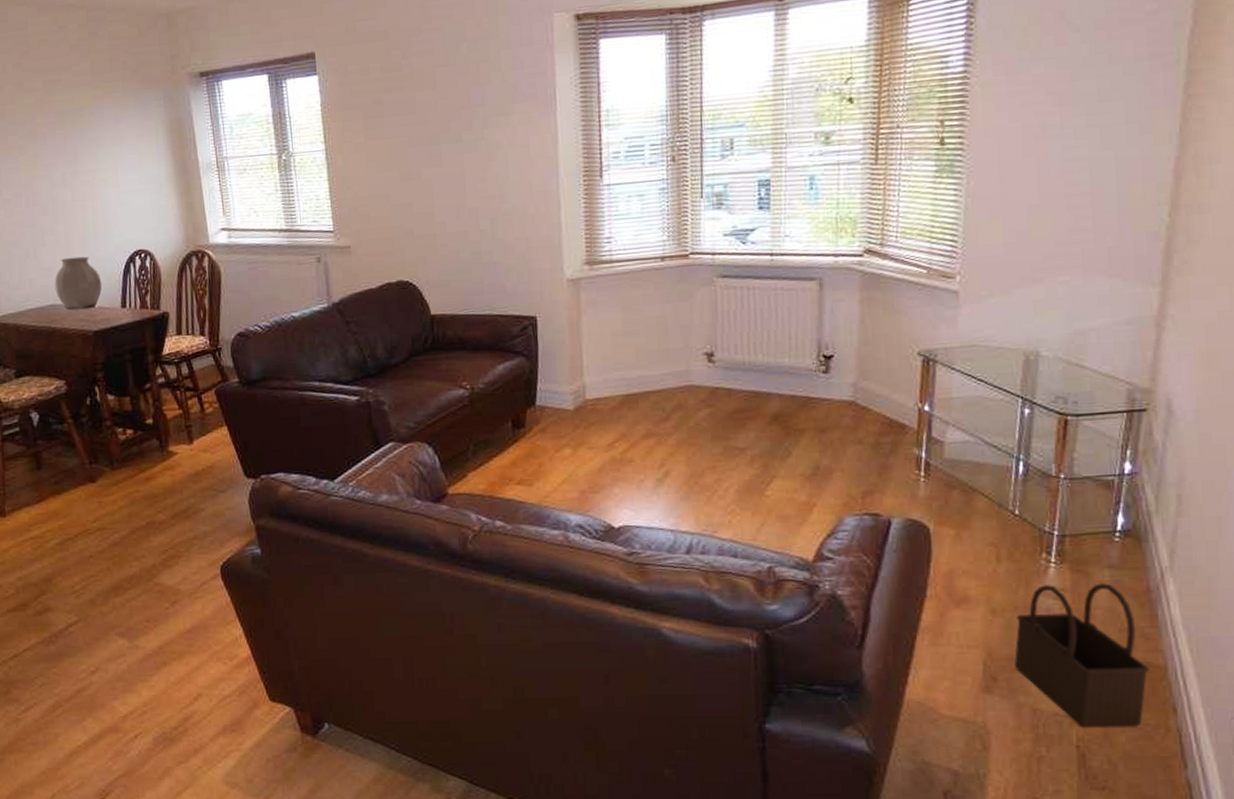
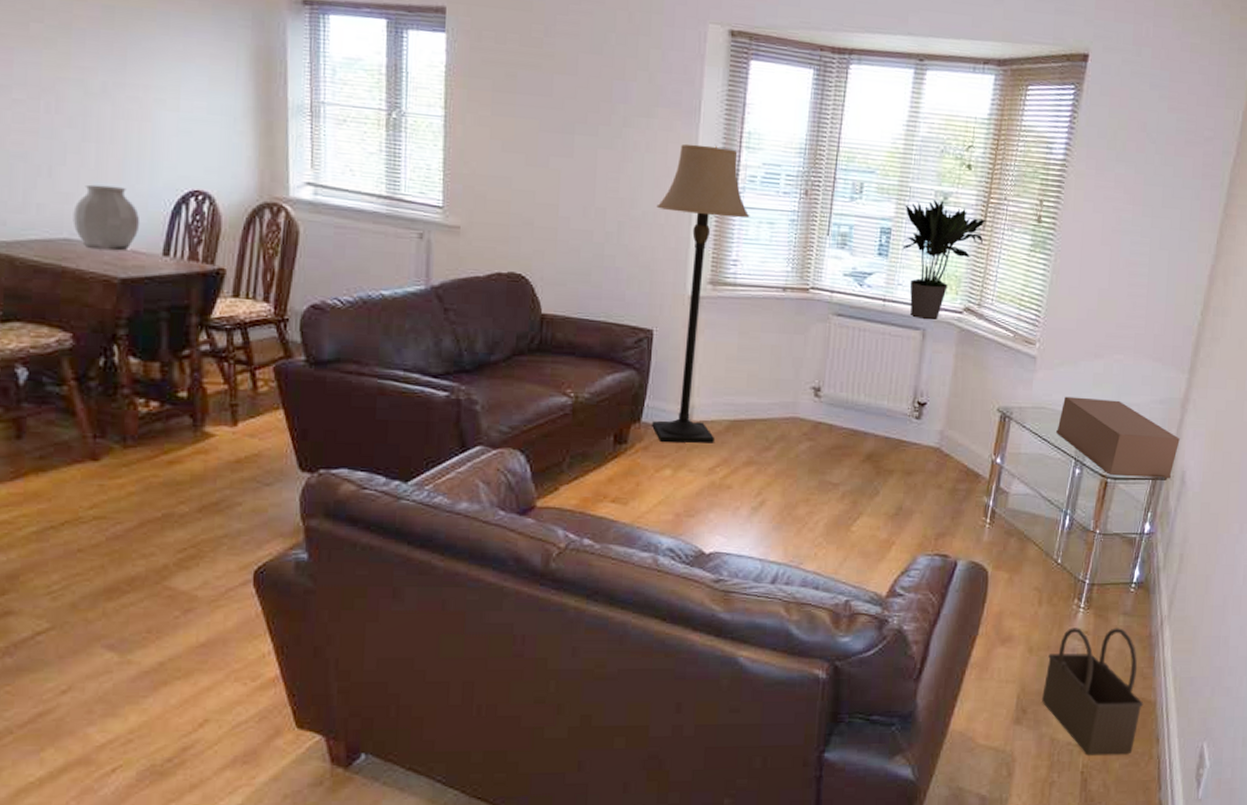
lamp: none [525,129,618,423] -> present [652,144,750,443]
potted plant: none [782,141,878,269] -> present [902,200,986,320]
decorative box: none [994,327,1159,412] -> present [1056,396,1180,479]

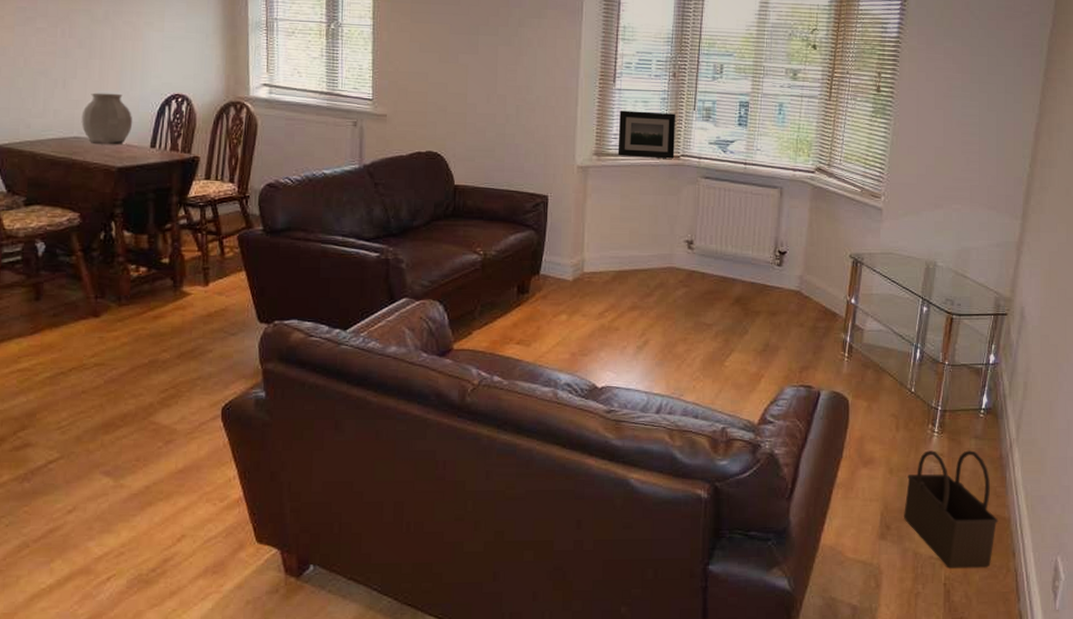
lamp: present [652,144,750,443] -> none [548,38,627,291]
picture frame: none [736,232,806,292] -> present [618,110,675,159]
potted plant: present [902,200,986,320] -> none [759,76,832,180]
decorative box: present [1056,396,1180,479] -> none [904,243,1017,315]

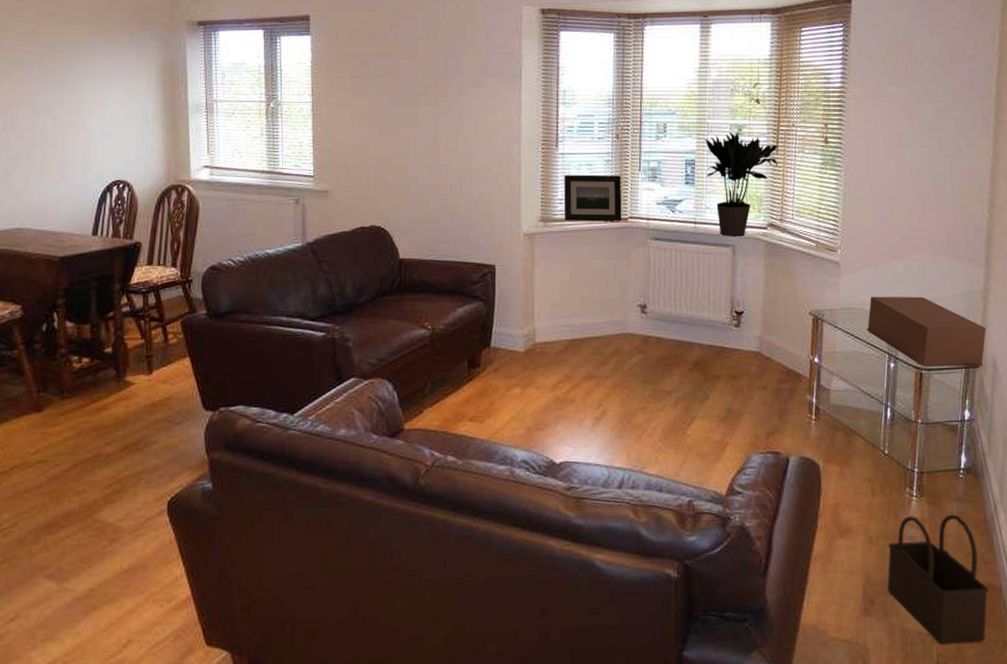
vase: present [81,92,133,145] -> none [23,182,75,235]
potted plant: none [759,76,832,180] -> present [704,132,779,237]
decorative box: none [904,243,1017,315] -> present [867,296,986,367]

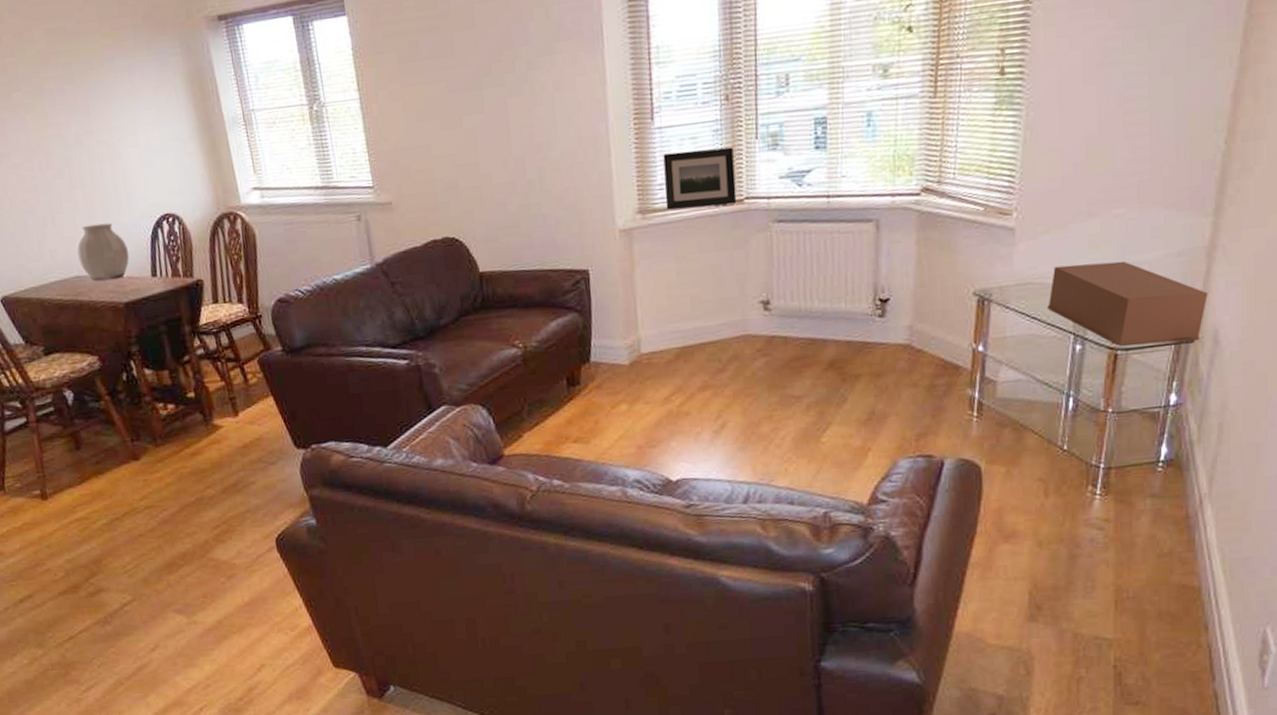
vase: none [23,182,75,235] -> present [77,222,130,282]
potted plant: present [704,132,779,237] -> none [839,74,937,210]
basket: present [887,514,990,645] -> none [1059,512,1185,649]

